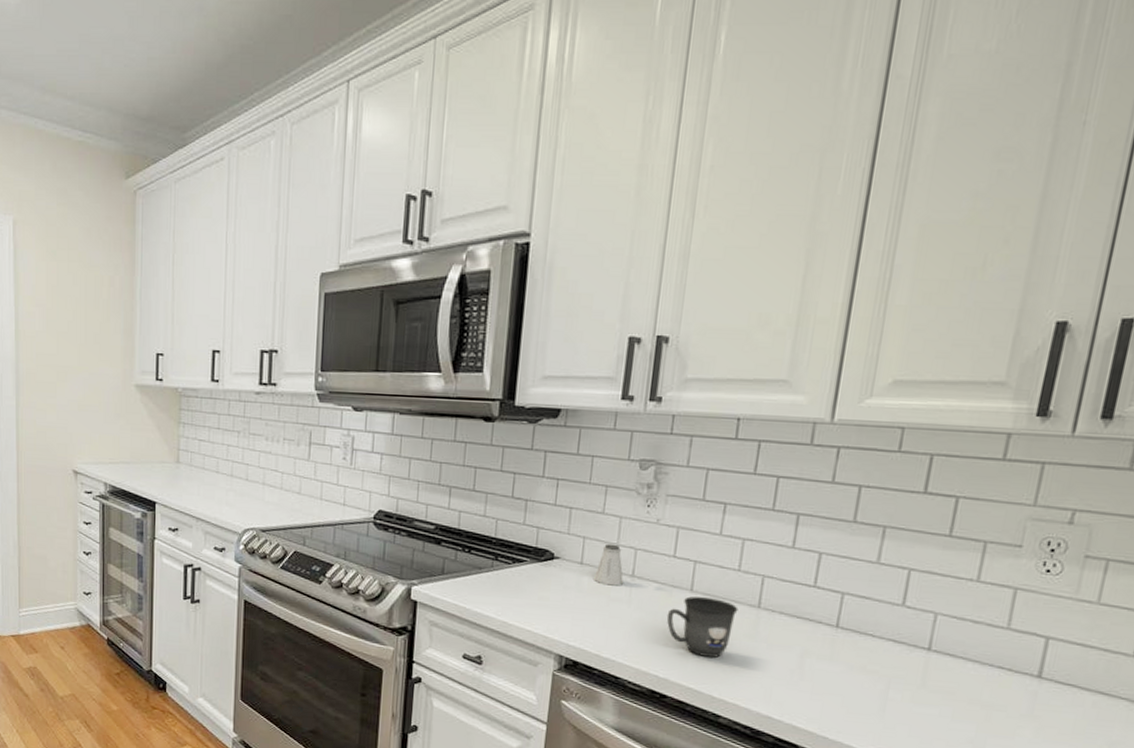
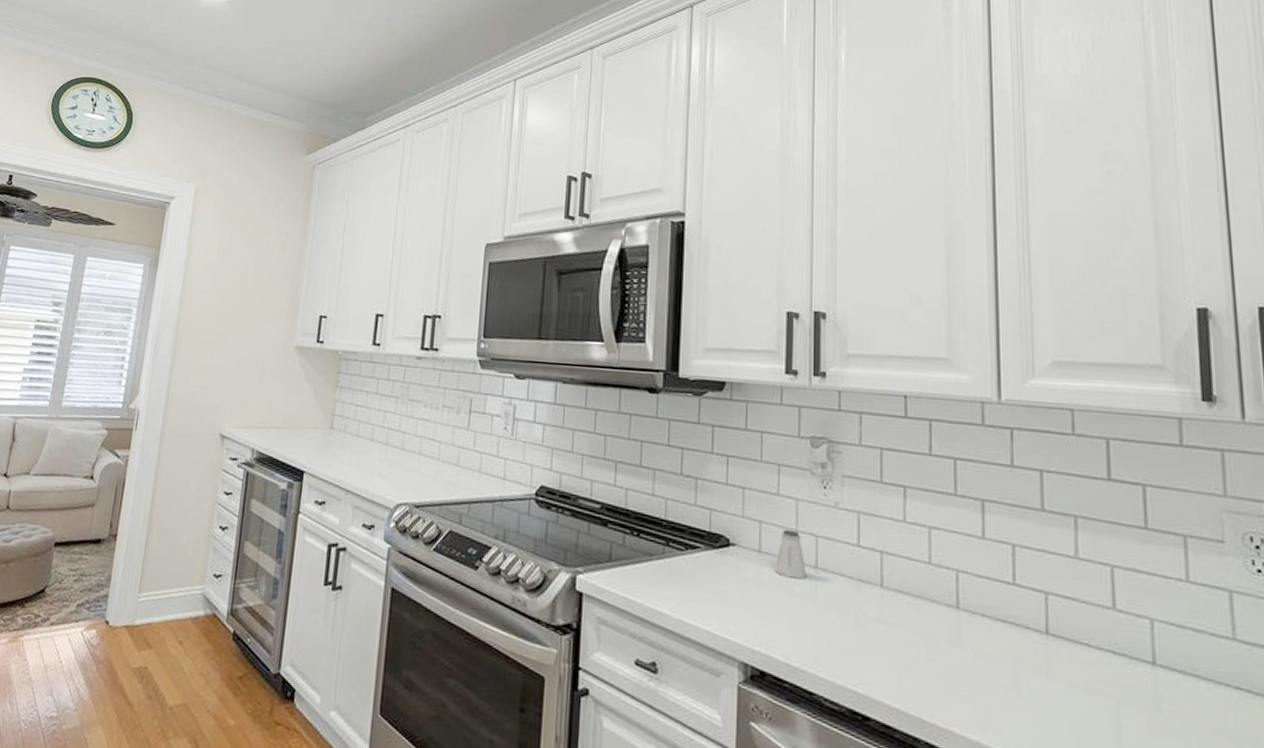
mug: present [666,596,739,658] -> none [858,593,936,670]

